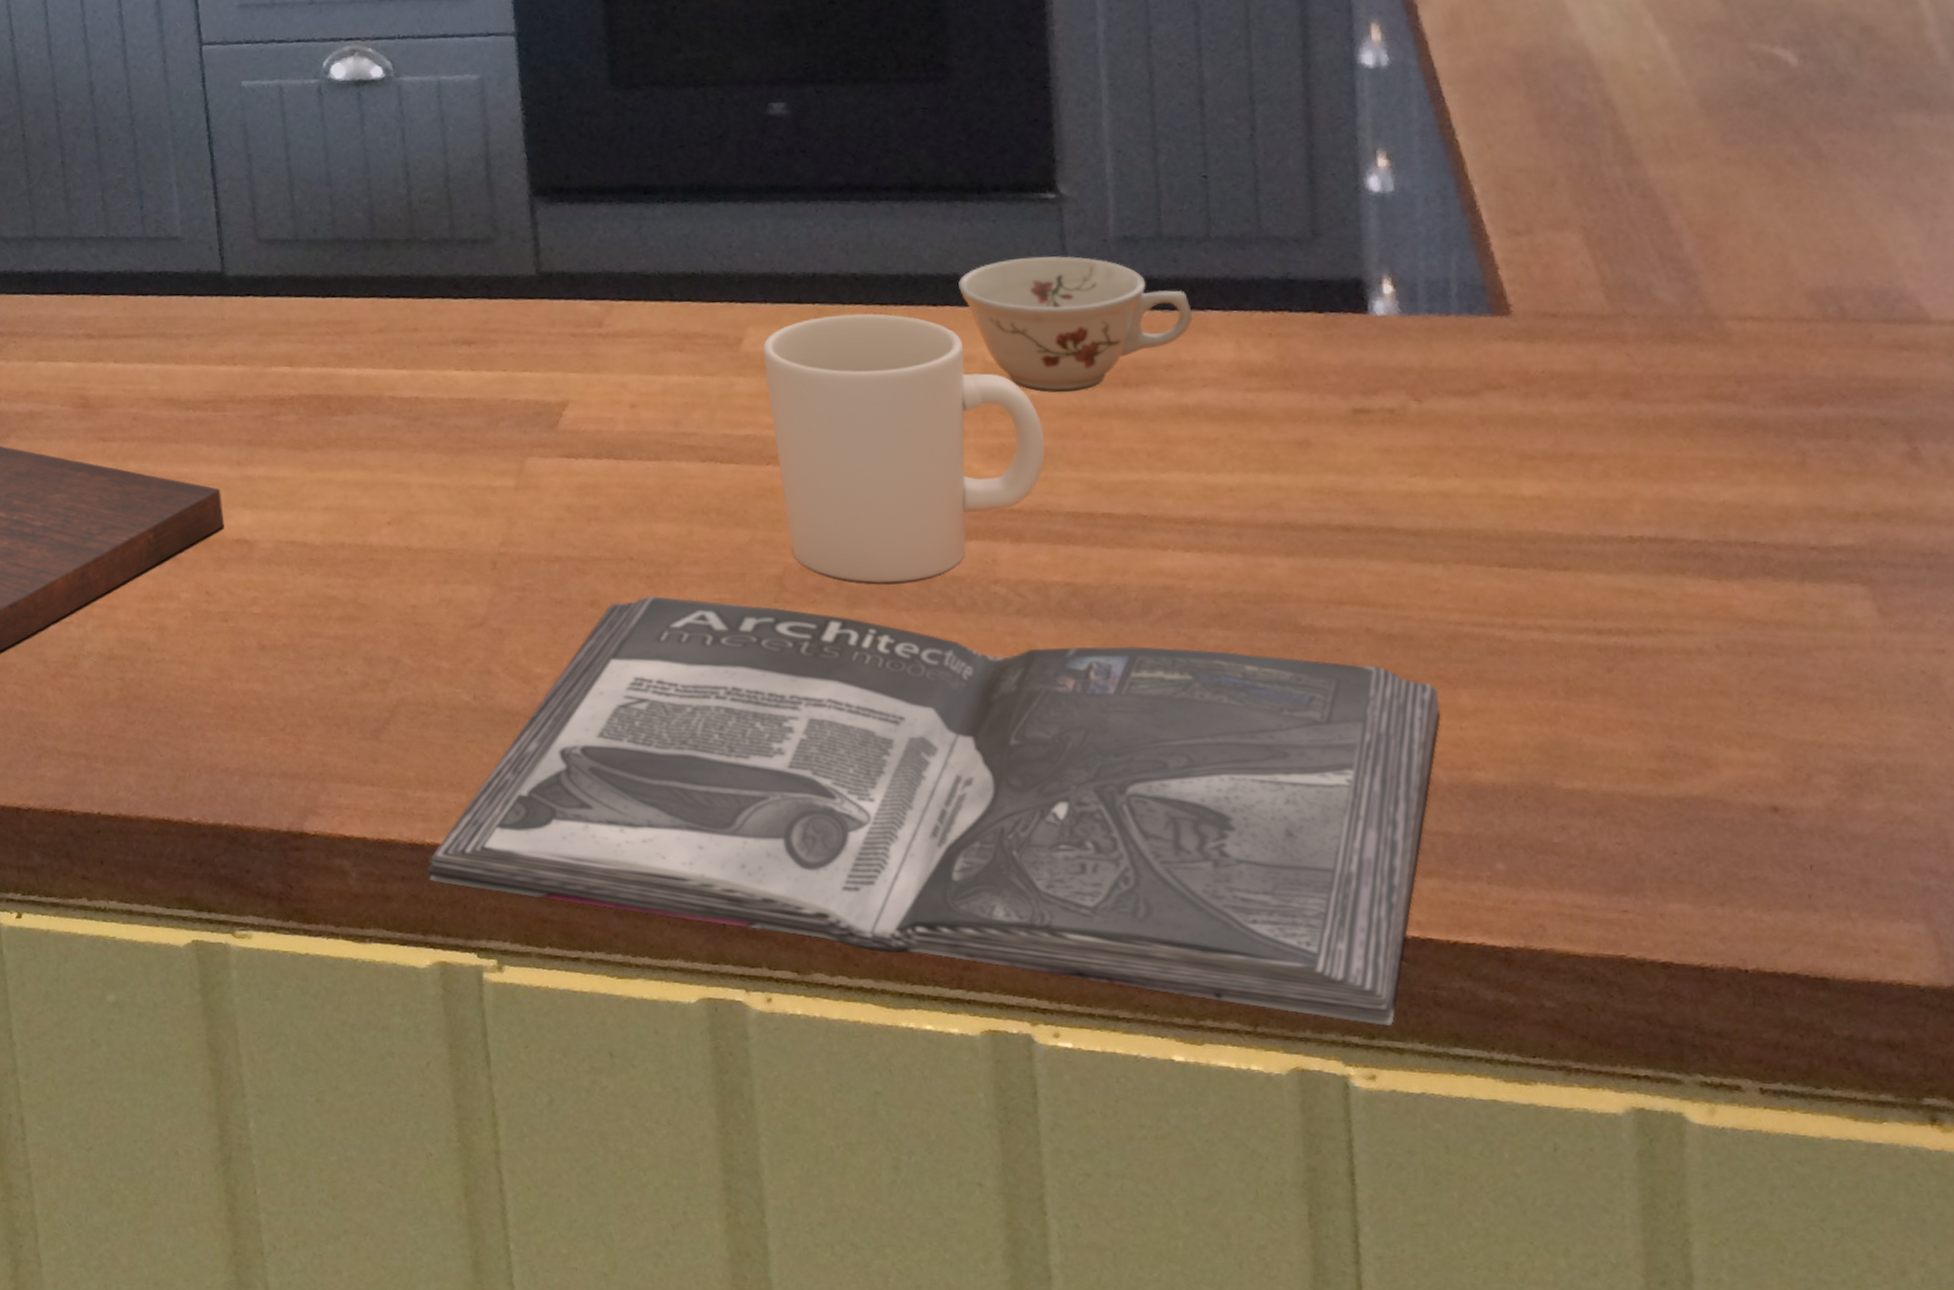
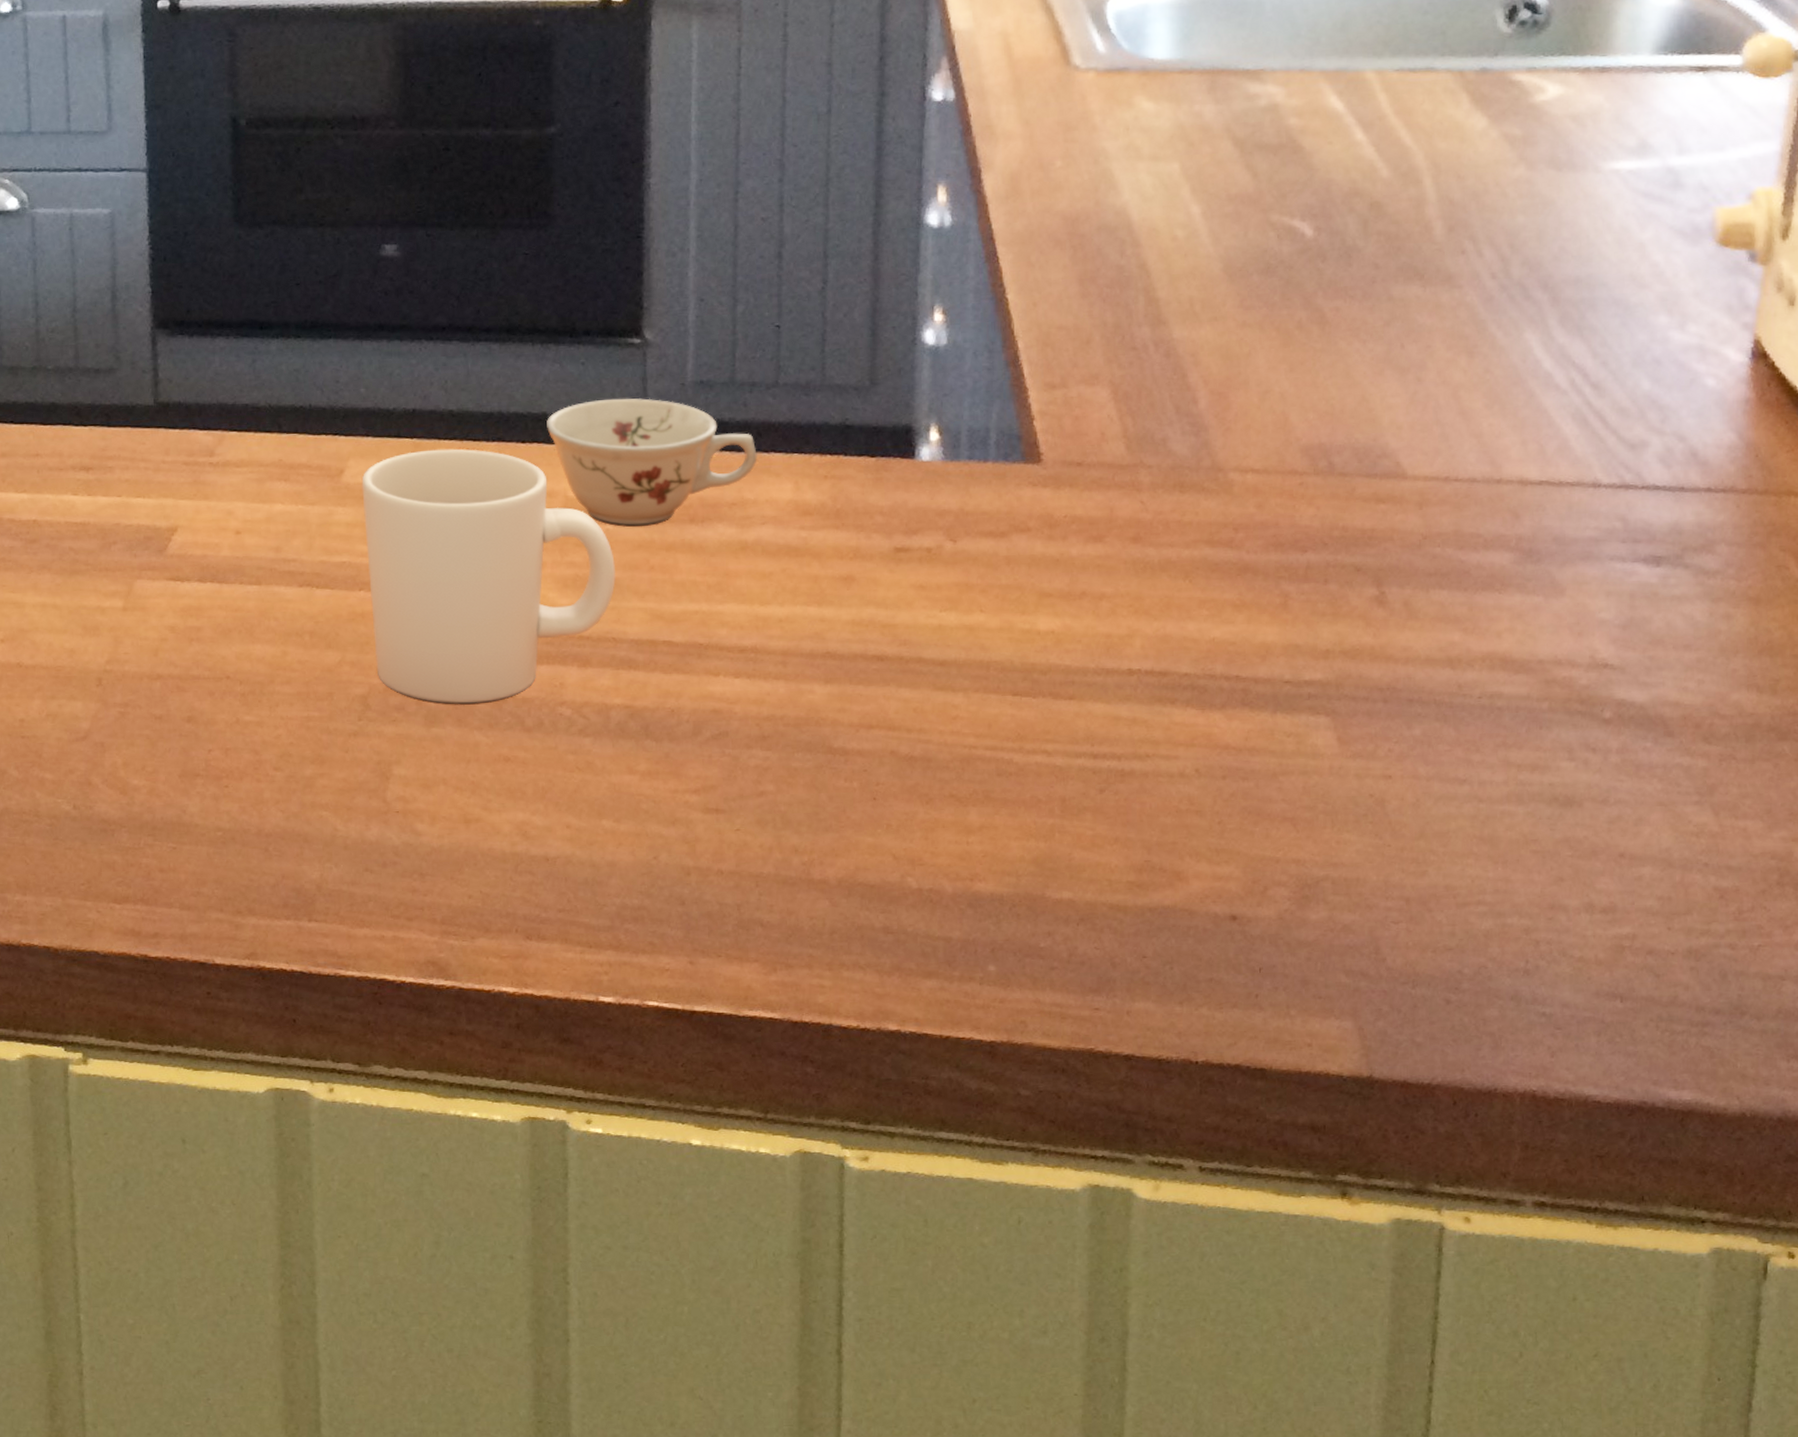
magazine: present [427,595,1441,1026] -> none [22,712,951,1112]

